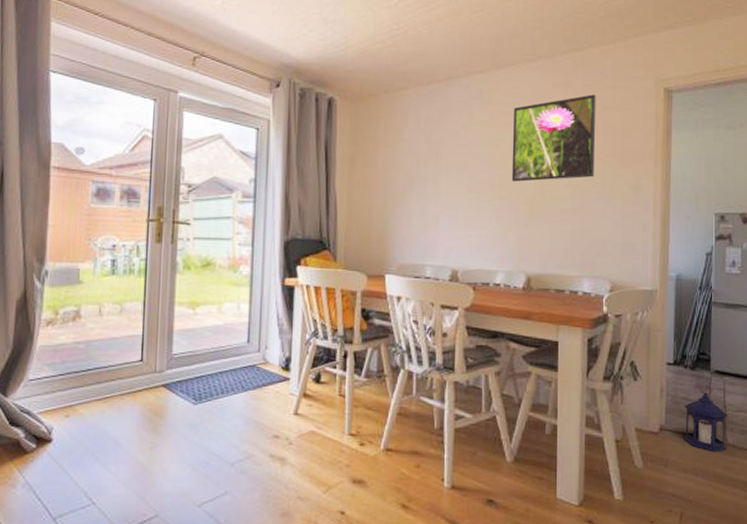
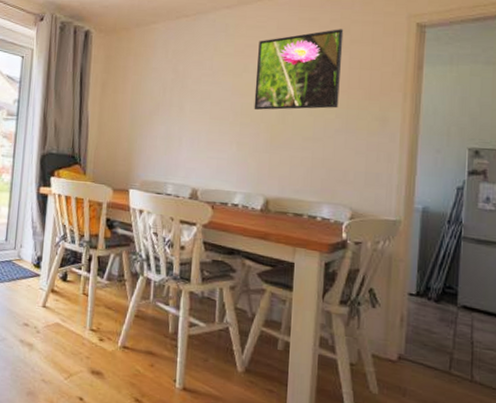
lantern: present [684,385,727,453] -> none [424,319,475,388]

